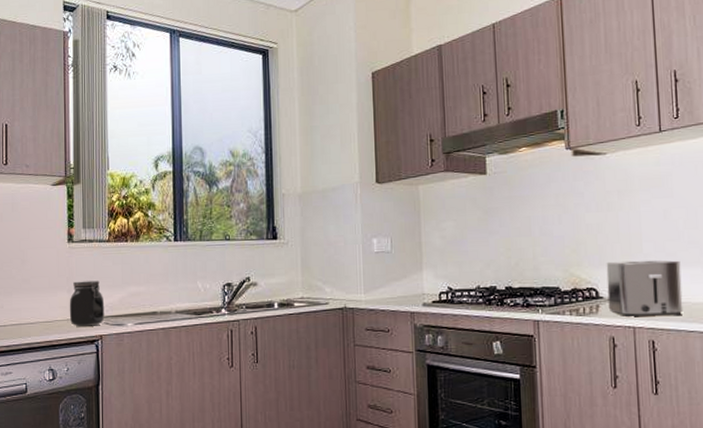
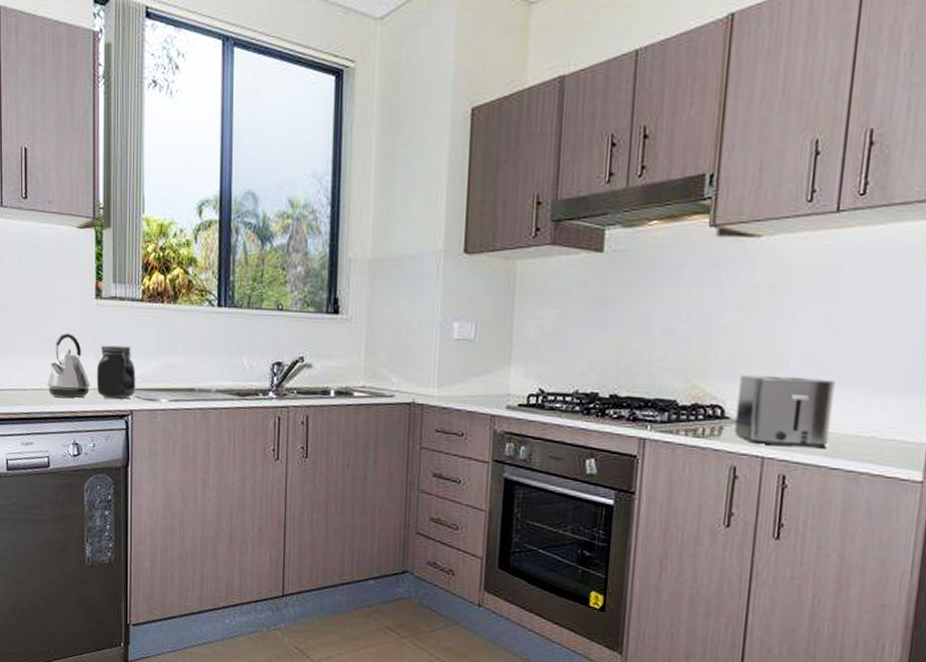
kettle: none [25,274,65,329] -> present [47,333,91,398]

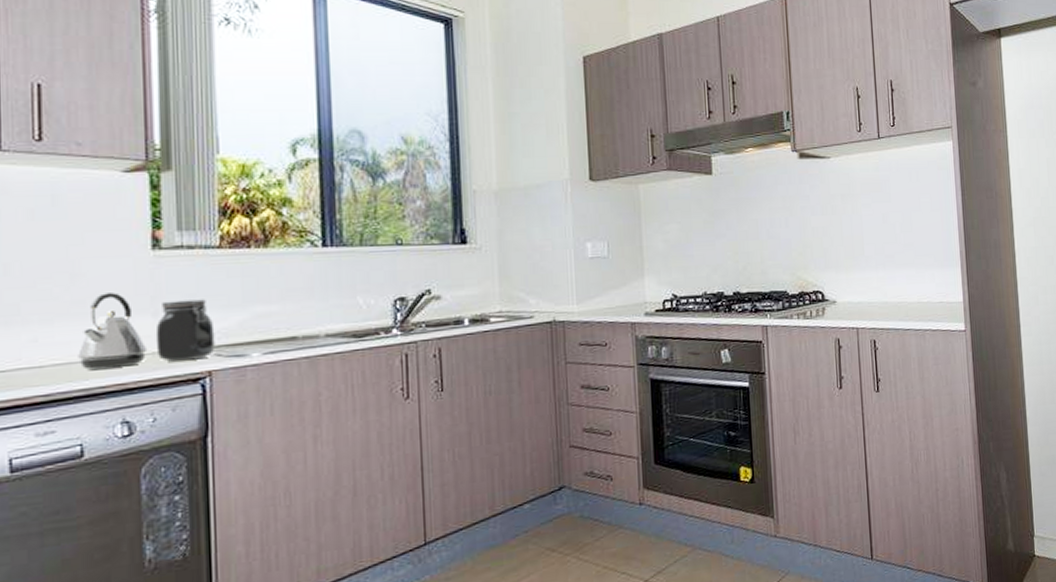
toaster: present [734,374,835,449] -> none [831,262,901,319]

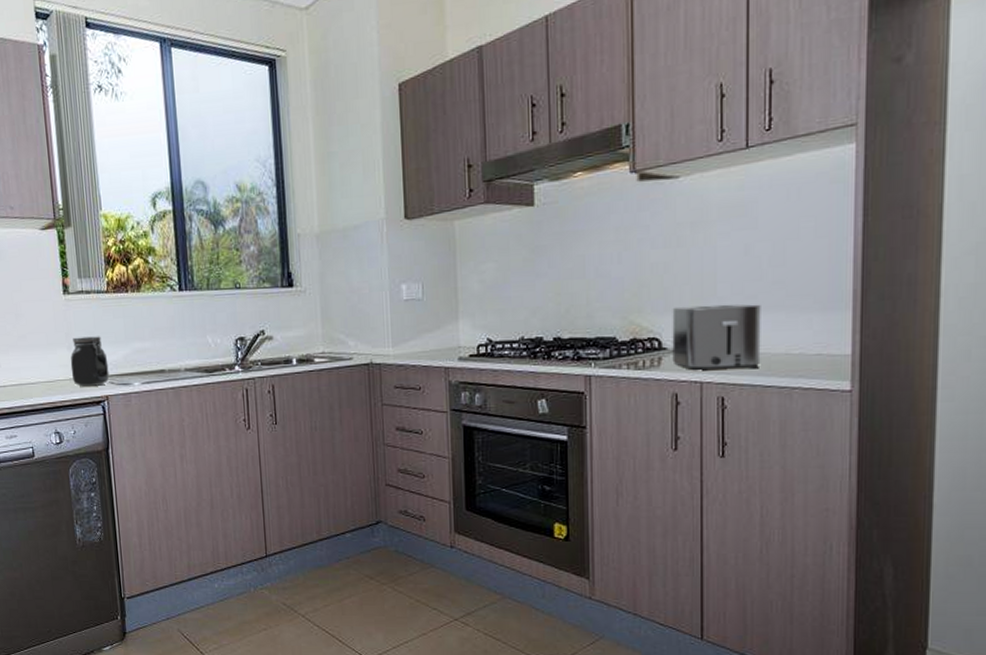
kettle: present [78,292,148,370] -> none [25,330,67,390]
toaster: none [831,262,901,319] -> present [672,303,761,371]

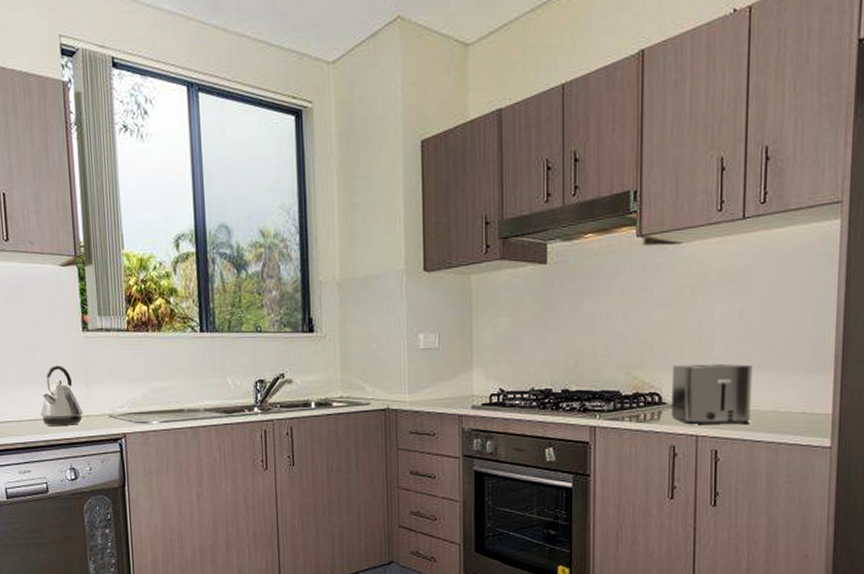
kettle: none [25,330,67,390] -> present [40,366,84,425]
jar: present [70,336,110,387] -> none [87,374,128,424]

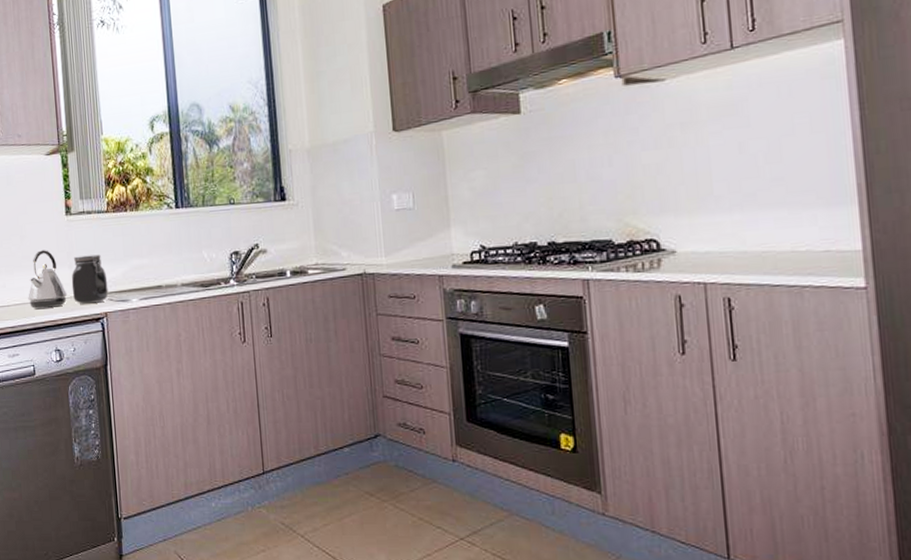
jar: none [87,374,128,424] -> present [71,254,109,304]
toaster: present [671,363,753,425] -> none [668,201,766,272]

